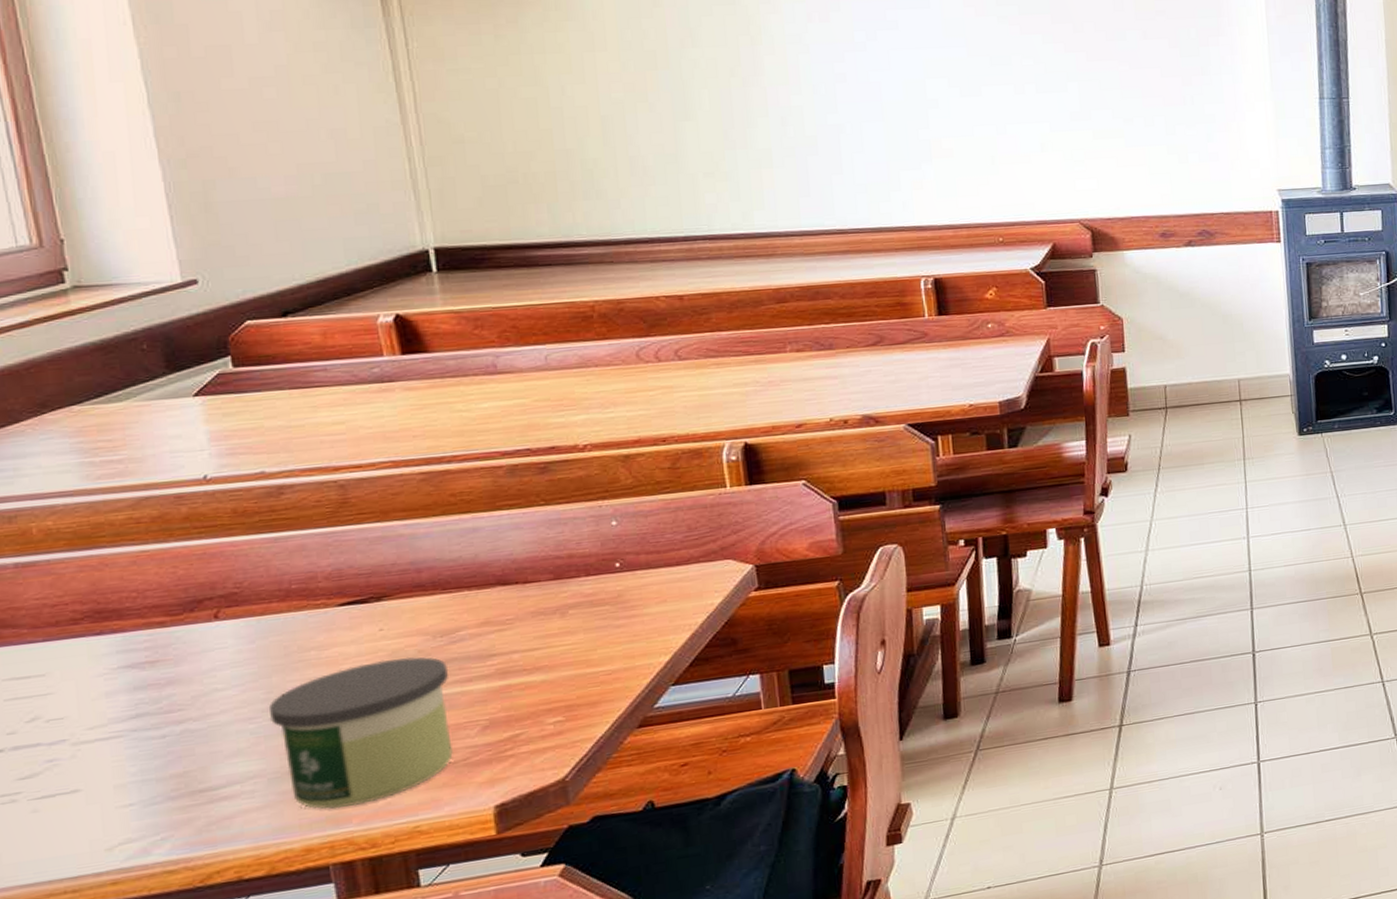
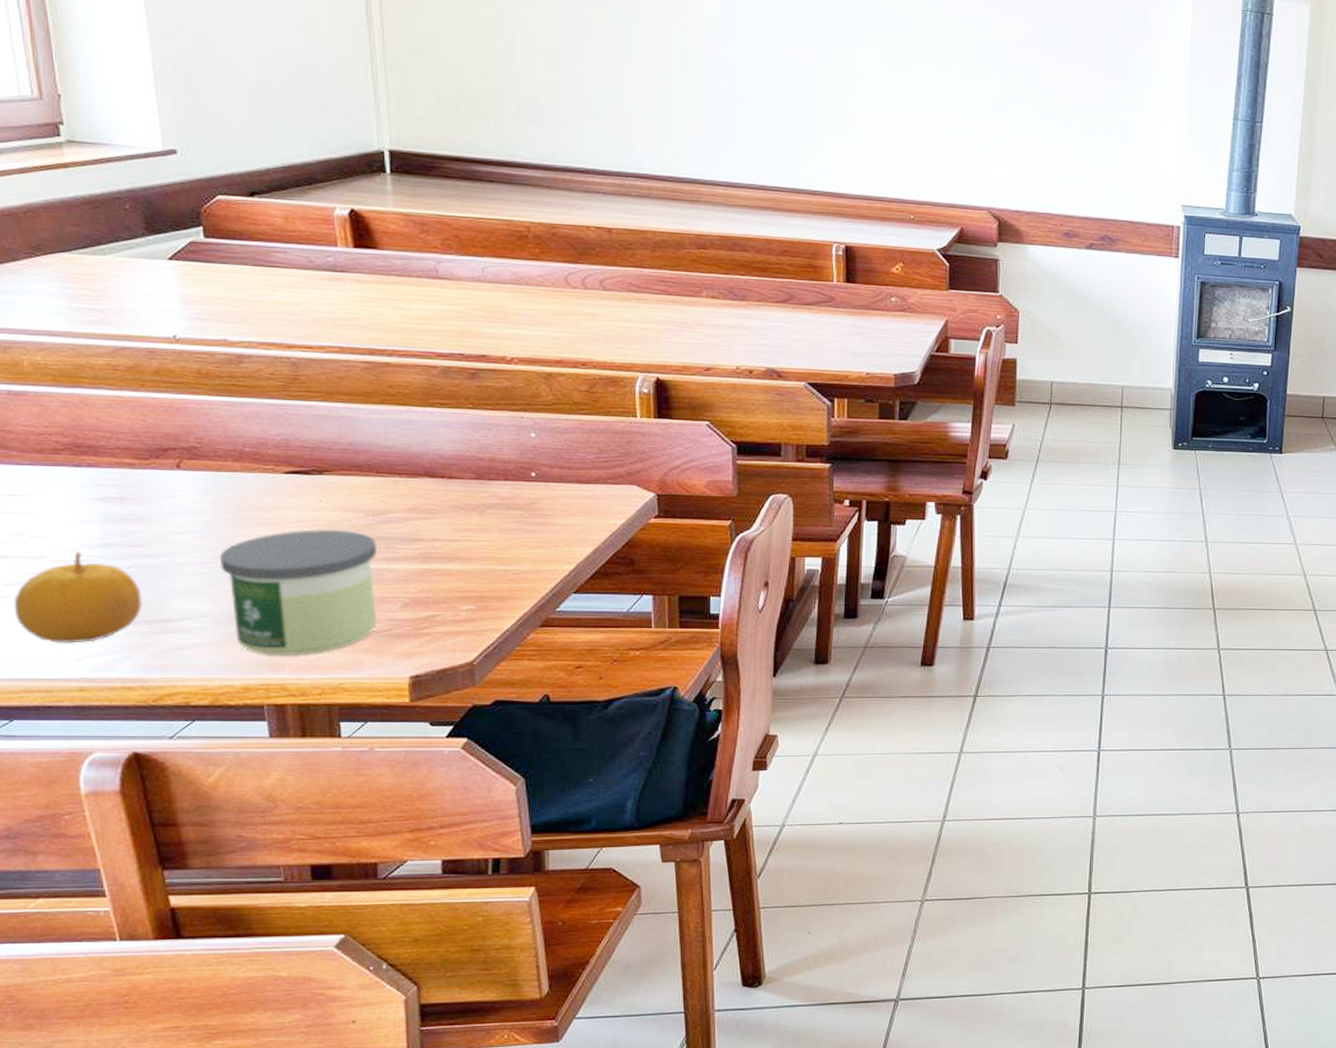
fruit: none [30,728,182,836] -> present [13,551,142,644]

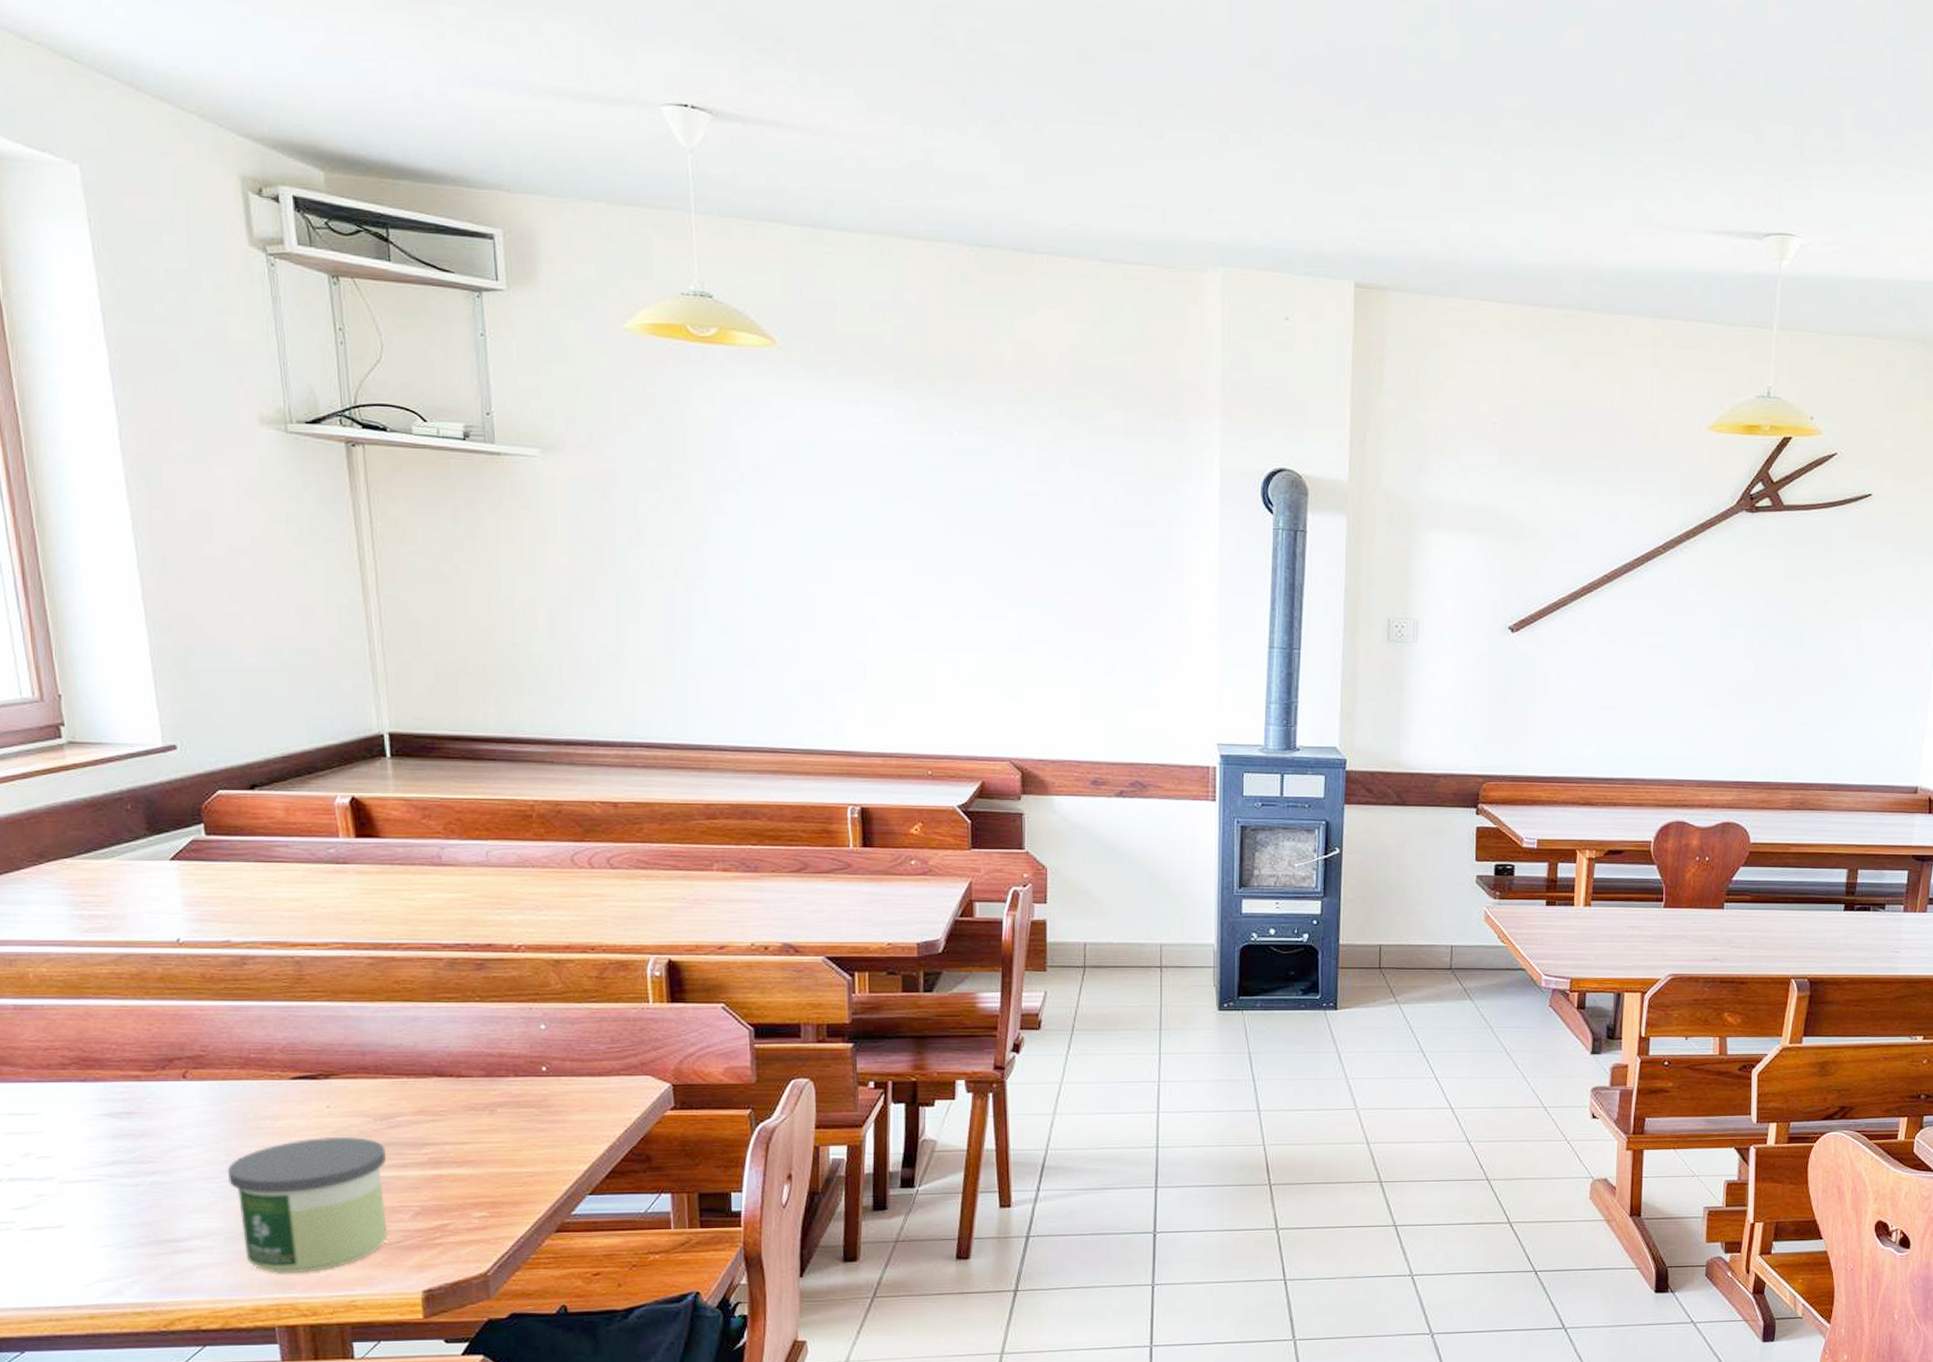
fruit: present [13,551,142,644] -> none [23,1171,151,1269]

